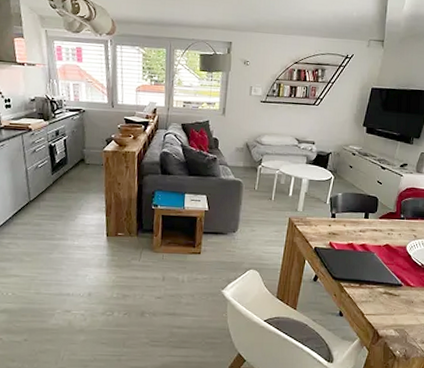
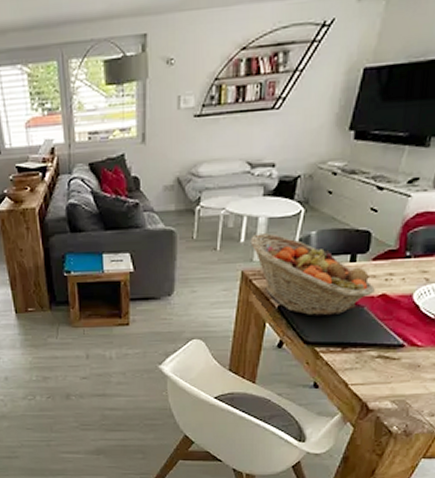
fruit basket: none [296,191,381,258] -> present [250,233,375,316]

